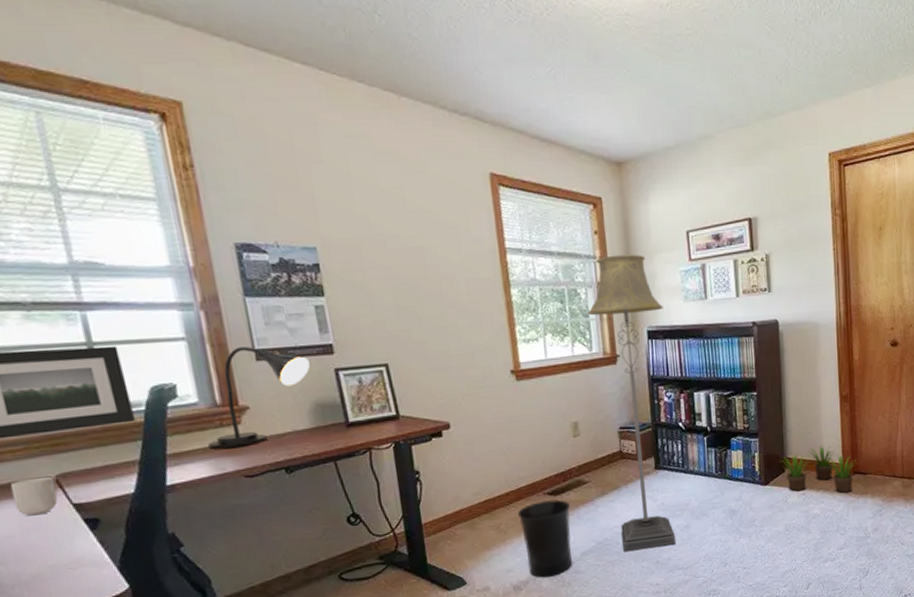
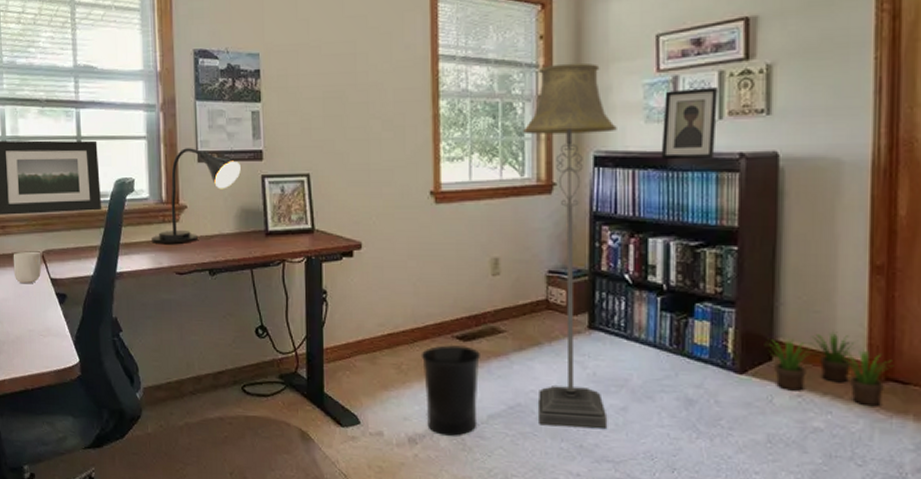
picture frame: none [696,272,736,331] -> present [661,87,719,160]

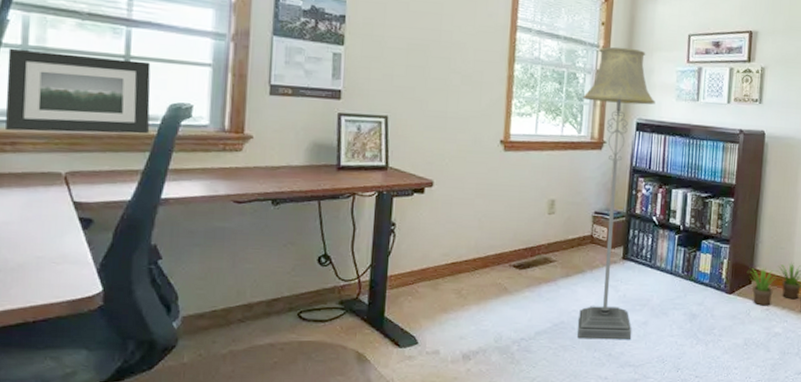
cup: present [13,251,42,284] -> none [22,171,63,207]
desk lamp: present [152,148,241,245] -> none [208,80,317,174]
waste bin: present [421,344,482,436] -> none [480,271,534,351]
picture frame: present [661,87,719,160] -> none [685,78,729,133]

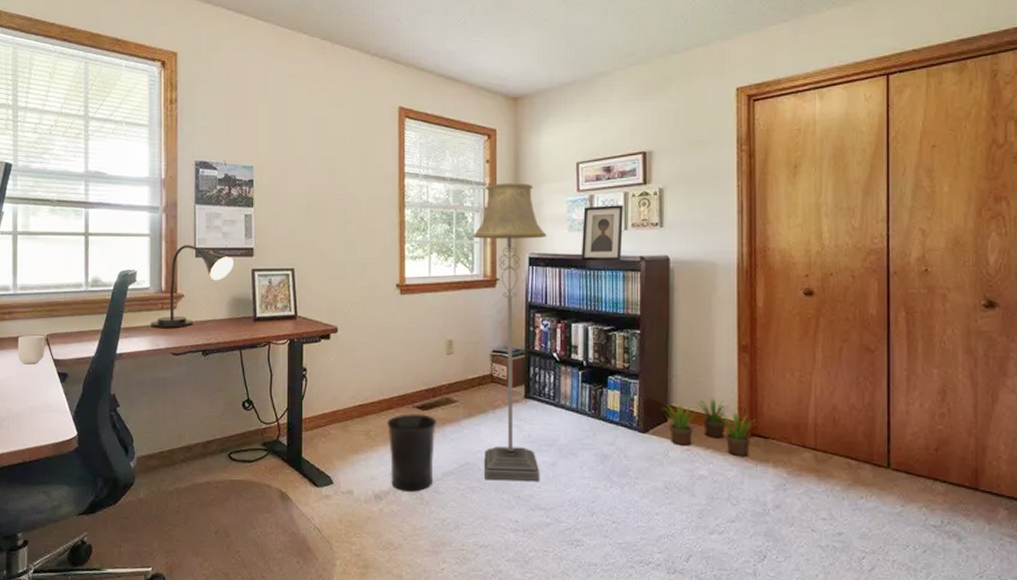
picture frame: present [5,48,151,134] -> none [4,235,106,302]
cup: none [22,171,63,207] -> present [17,334,45,365]
desk lamp: none [208,80,317,174] -> present [151,245,234,329]
waste bin: none [480,271,534,351] -> present [386,413,438,492]
picture frame: none [685,78,729,133] -> present [581,205,624,261]

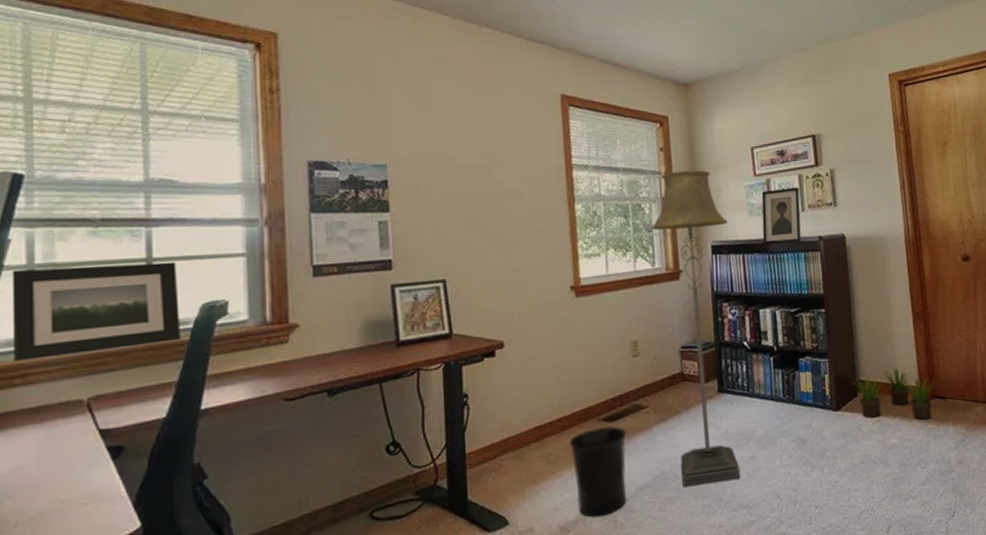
picture frame: none [4,235,106,302] -> present [12,261,182,361]
cup: present [17,334,45,365] -> none [38,399,86,443]
desk lamp: present [151,245,234,329] -> none [251,262,366,371]

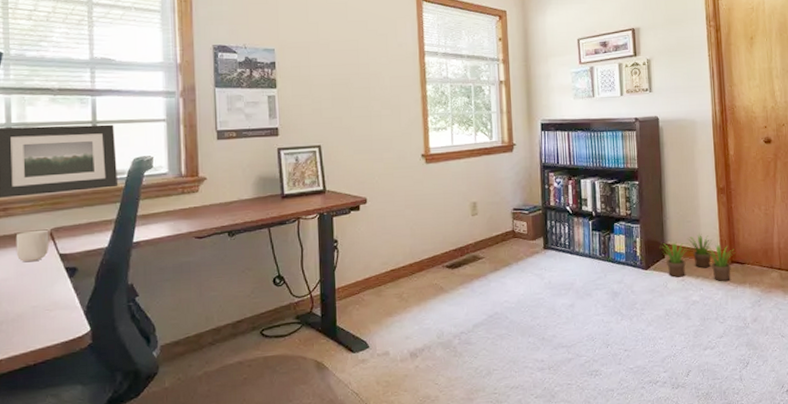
cup: none [38,399,86,443] -> present [15,229,50,262]
waste bin: present [568,425,627,517] -> none [418,272,466,346]
floor lamp: present [651,170,741,488] -> none [490,57,561,327]
picture frame: present [761,187,802,245] -> none [585,74,620,124]

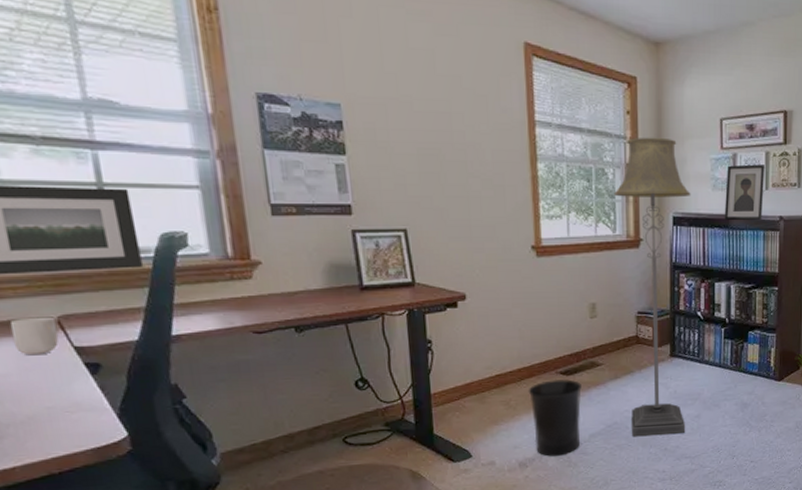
waste bin: none [418,272,466,346] -> present [528,378,583,456]
floor lamp: none [490,57,561,327] -> present [614,137,691,437]
picture frame: none [585,74,620,124] -> present [724,164,766,221]

